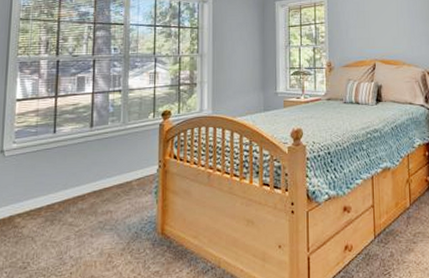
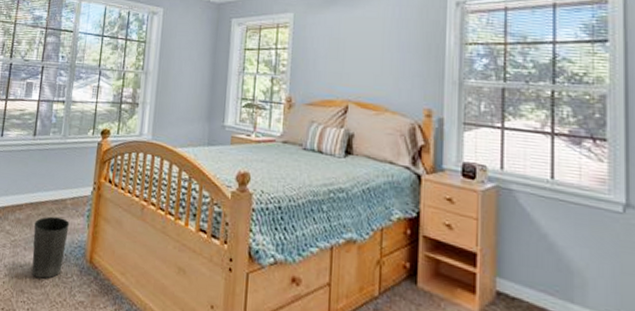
waste basket: none [99,199,137,260] -> present [31,216,70,279]

